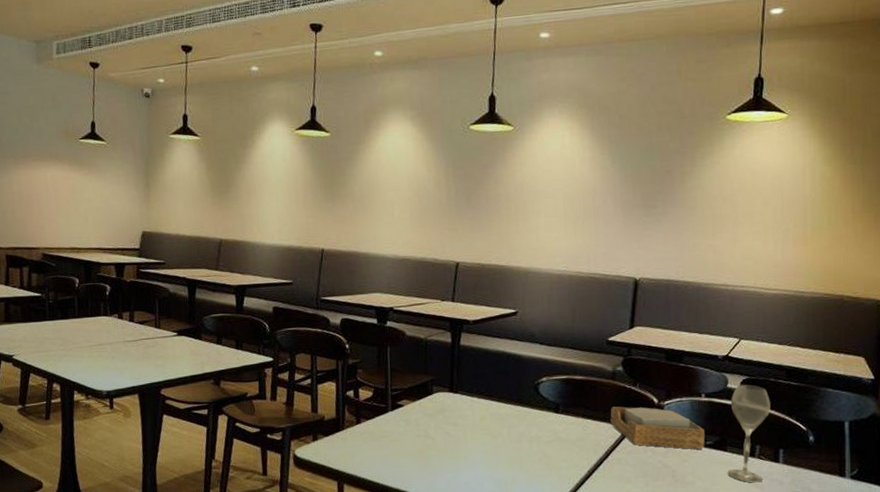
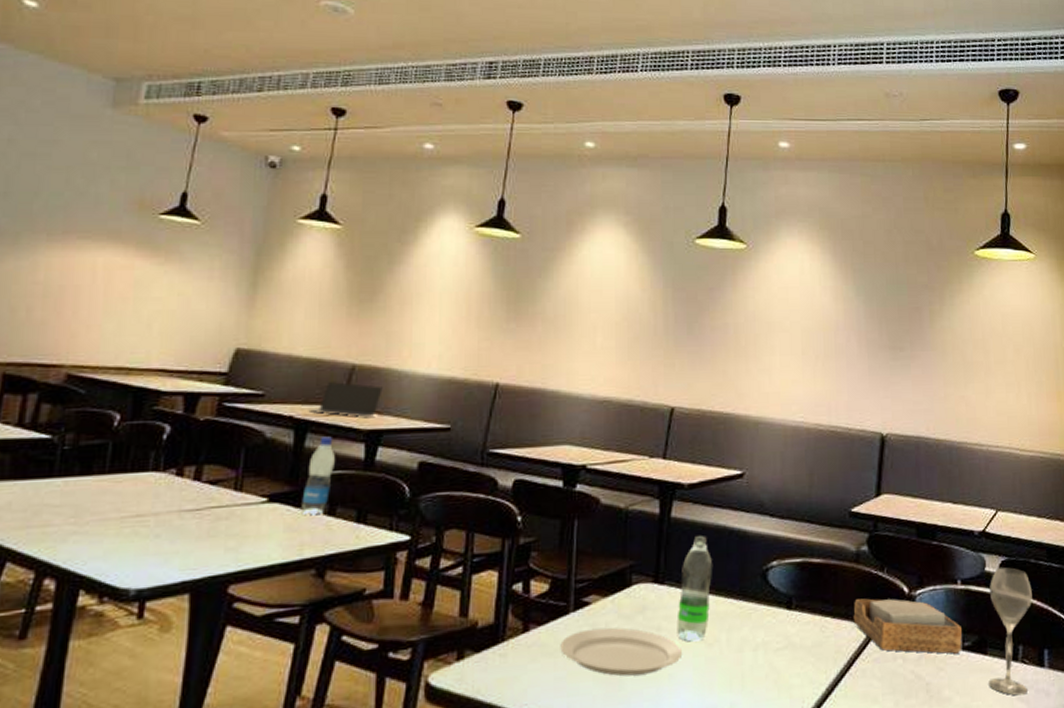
laptop: none [195,252,243,277] -> present [308,382,383,418]
bottle: none [198,290,217,344] -> present [301,436,335,516]
plate: none [383,422,473,456] -> present [560,627,682,676]
bottle: none [468,358,495,434] -> present [676,535,713,642]

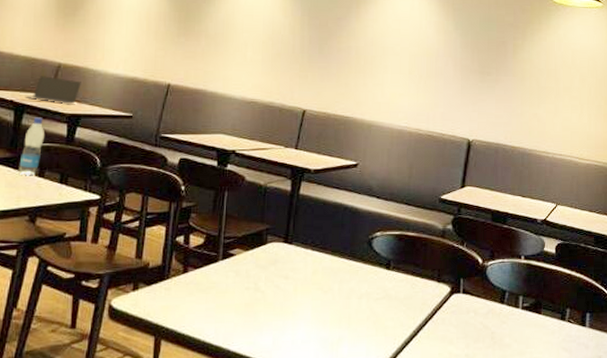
plate: present [560,627,682,676] -> none [211,274,303,311]
bottle: present [676,535,713,642] -> none [300,209,331,289]
napkin holder: present [853,598,962,654] -> none [437,265,522,312]
wineglass: present [988,566,1032,696] -> none [541,248,580,347]

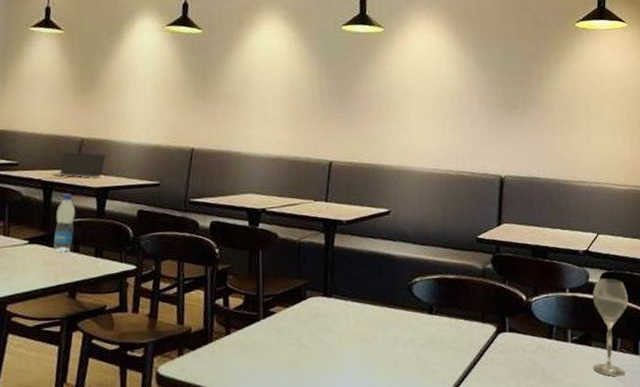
wineglass: none [541,248,580,347] -> present [592,278,628,377]

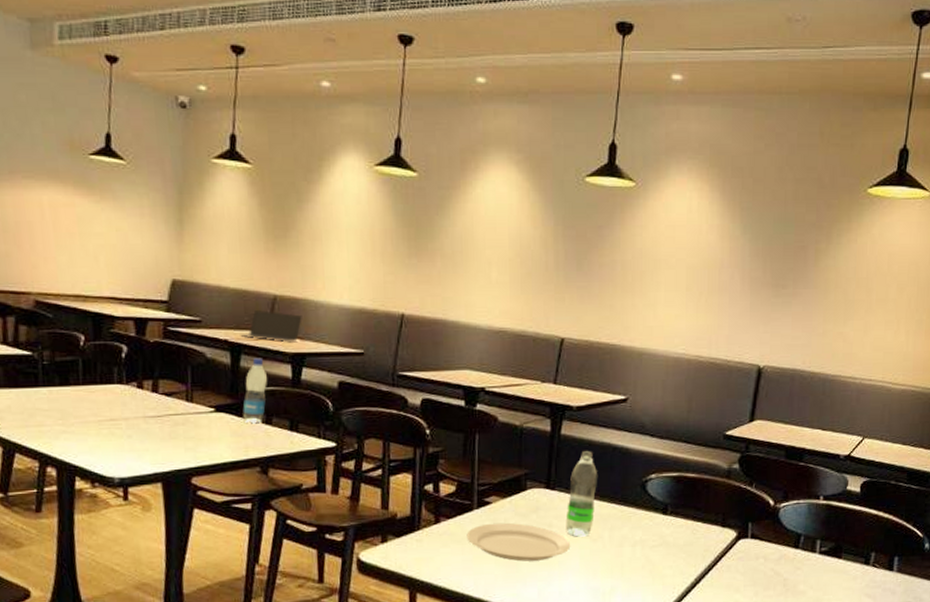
plate: none [254,330,348,366] -> present [466,522,570,561]
bottle: none [342,259,370,340] -> present [565,450,598,537]
wineglass: present [592,278,628,377] -> none [840,486,889,593]

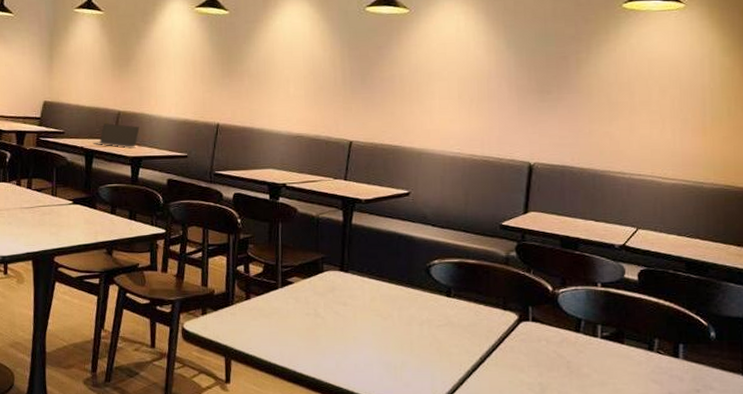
bottle: present [242,358,267,424] -> none [93,161,112,214]
plate: present [466,522,570,561] -> none [273,300,363,335]
bottle: present [565,450,598,537] -> none [358,238,387,315]

